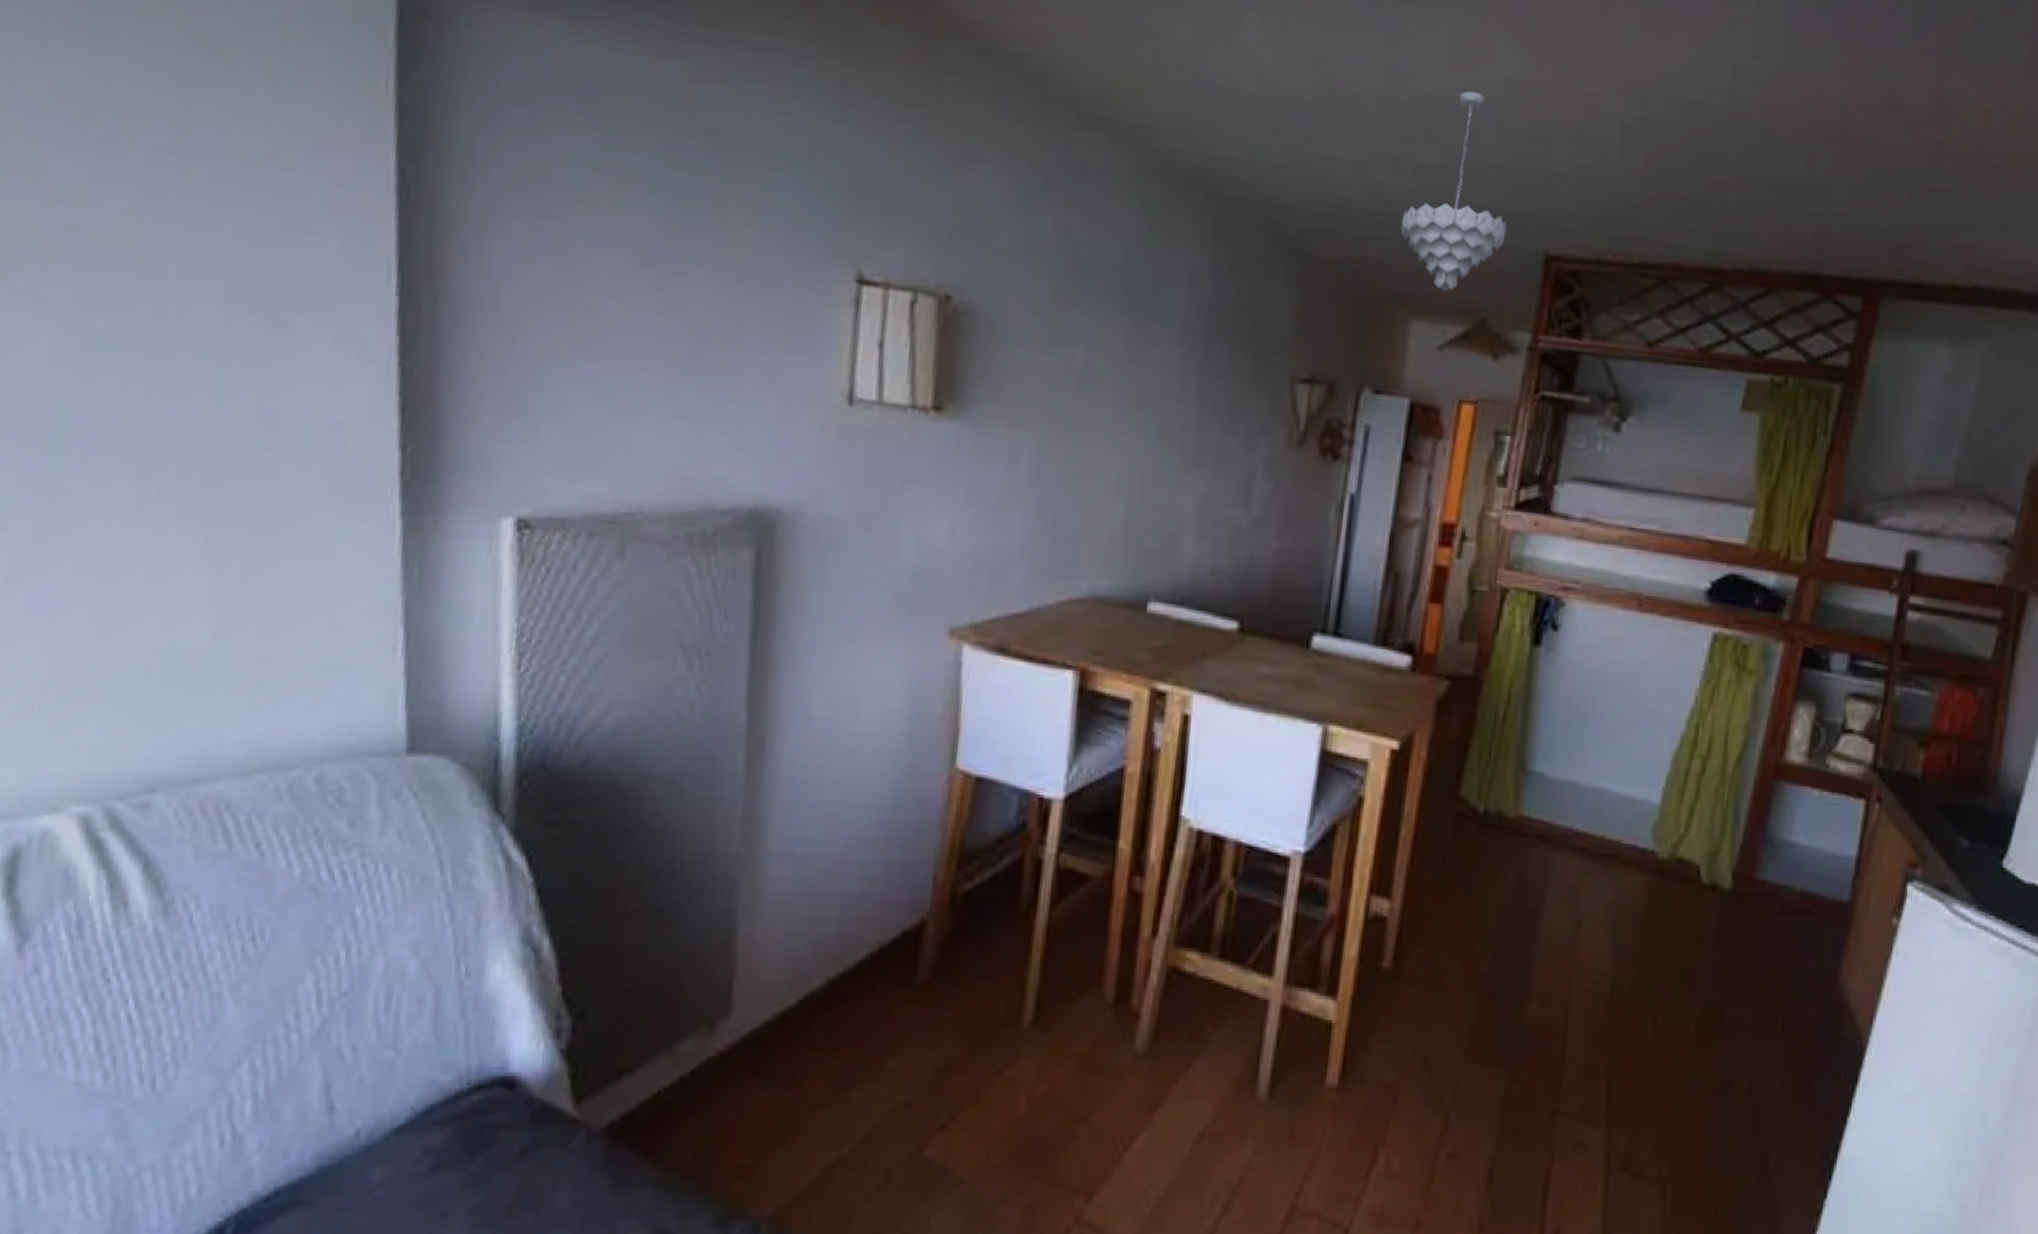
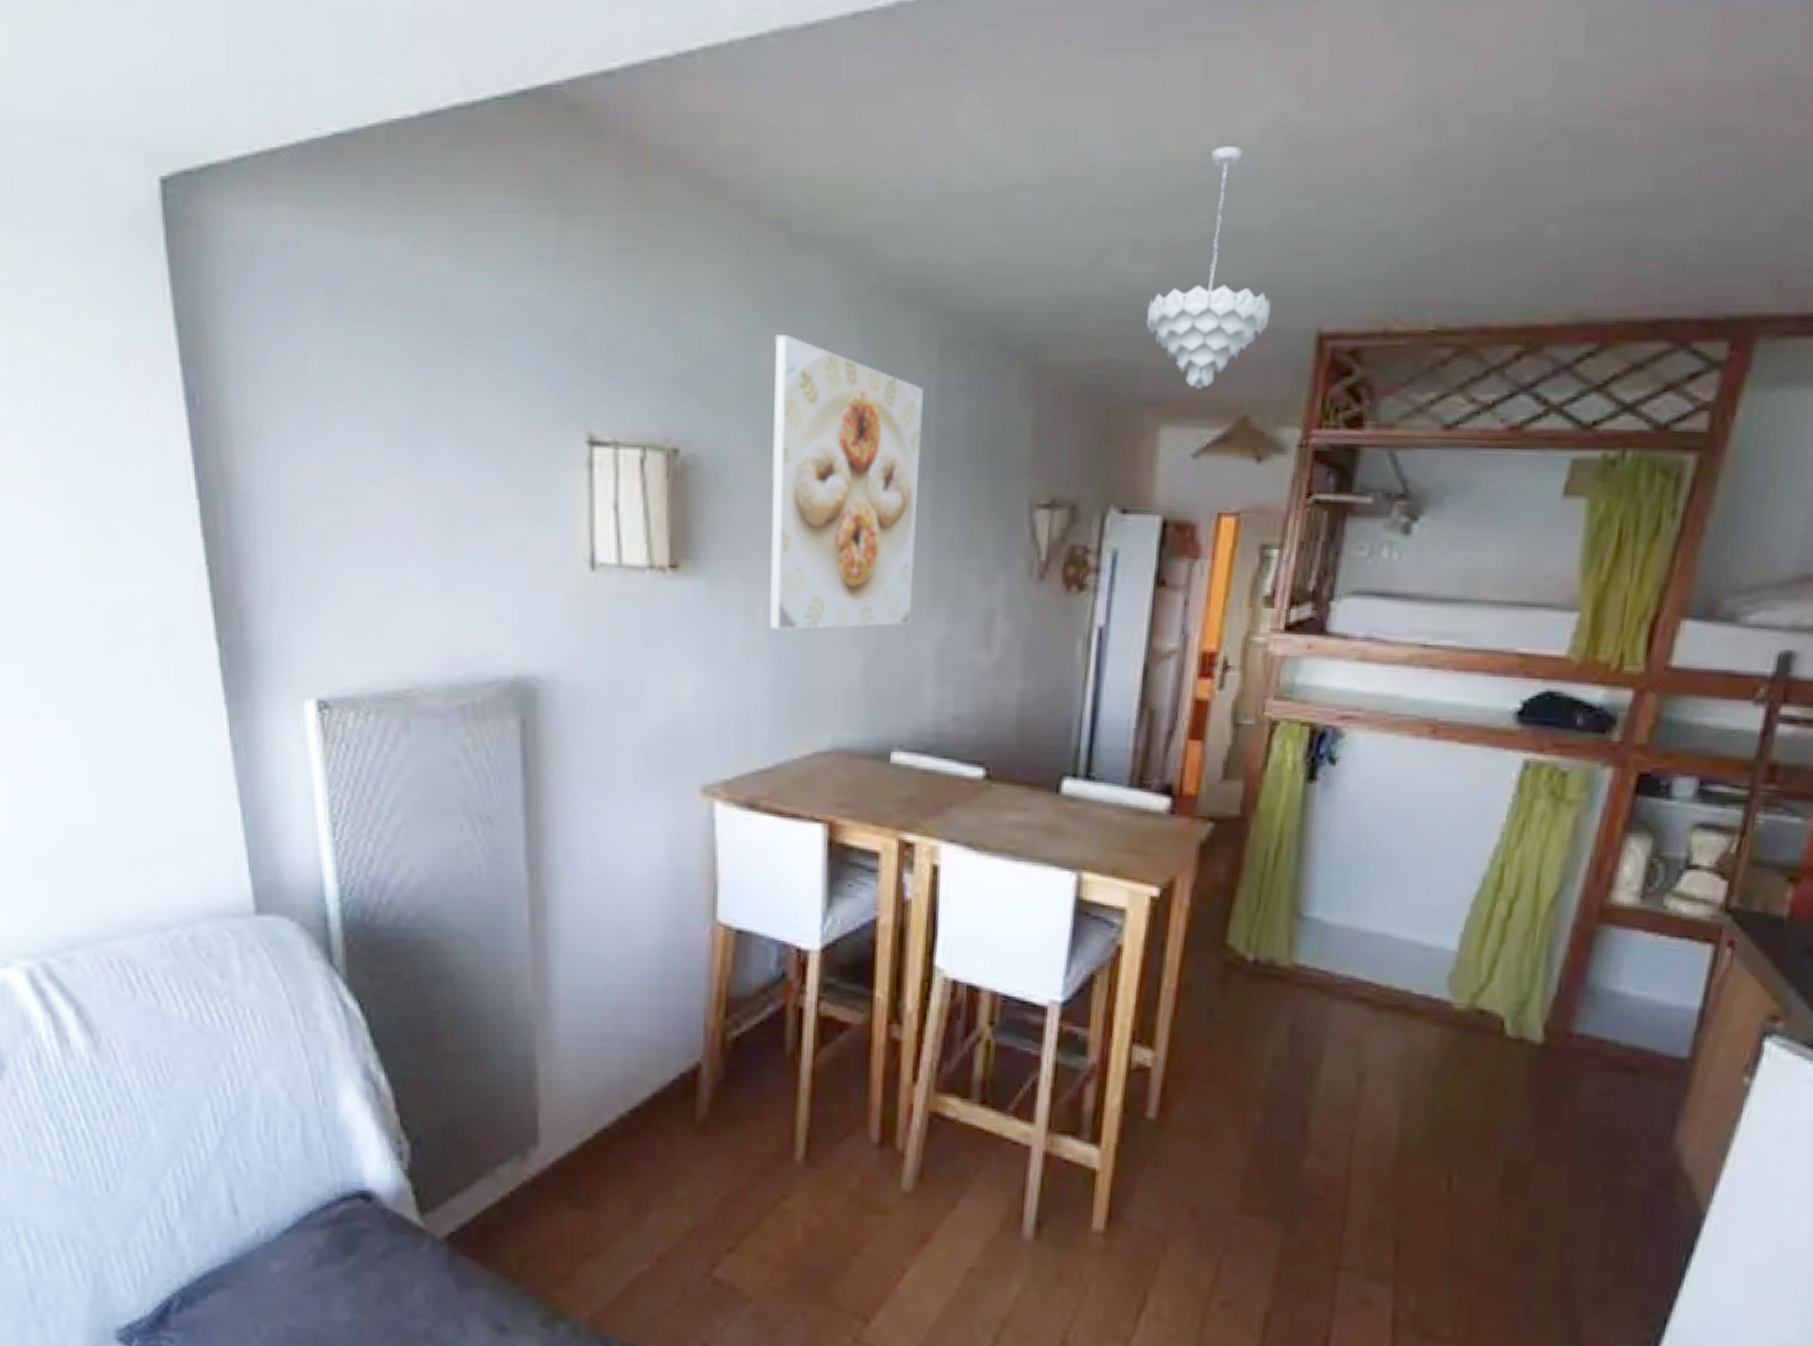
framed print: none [1032,201,1198,481] -> present [769,335,925,631]

